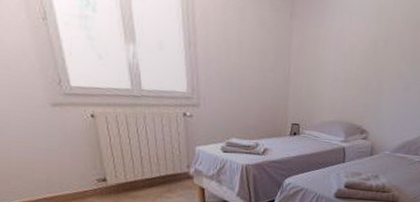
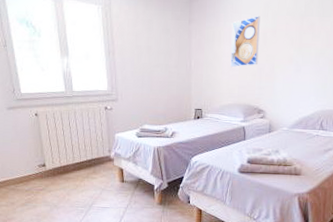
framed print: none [334,19,373,79] -> present [230,16,260,68]

